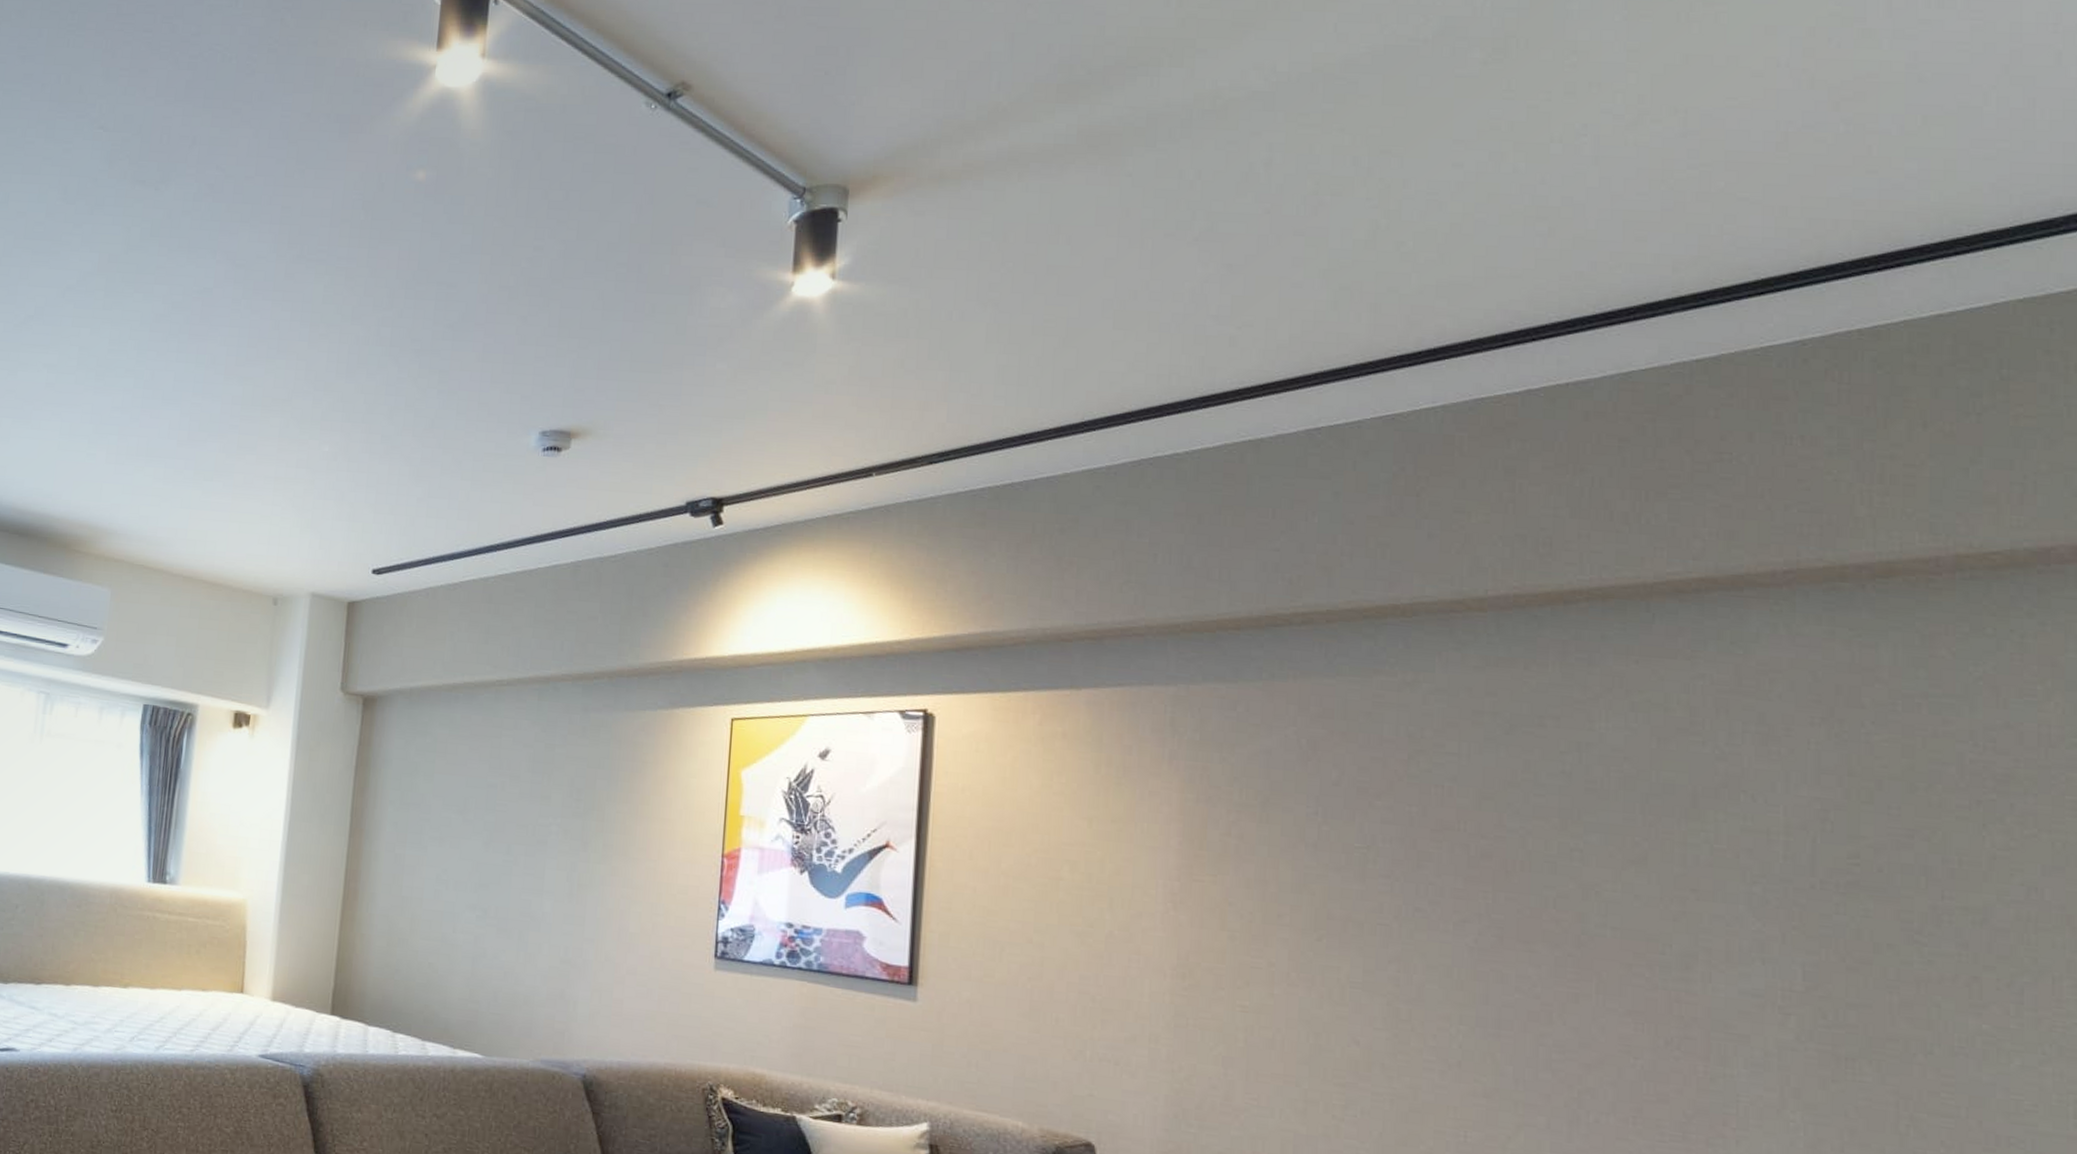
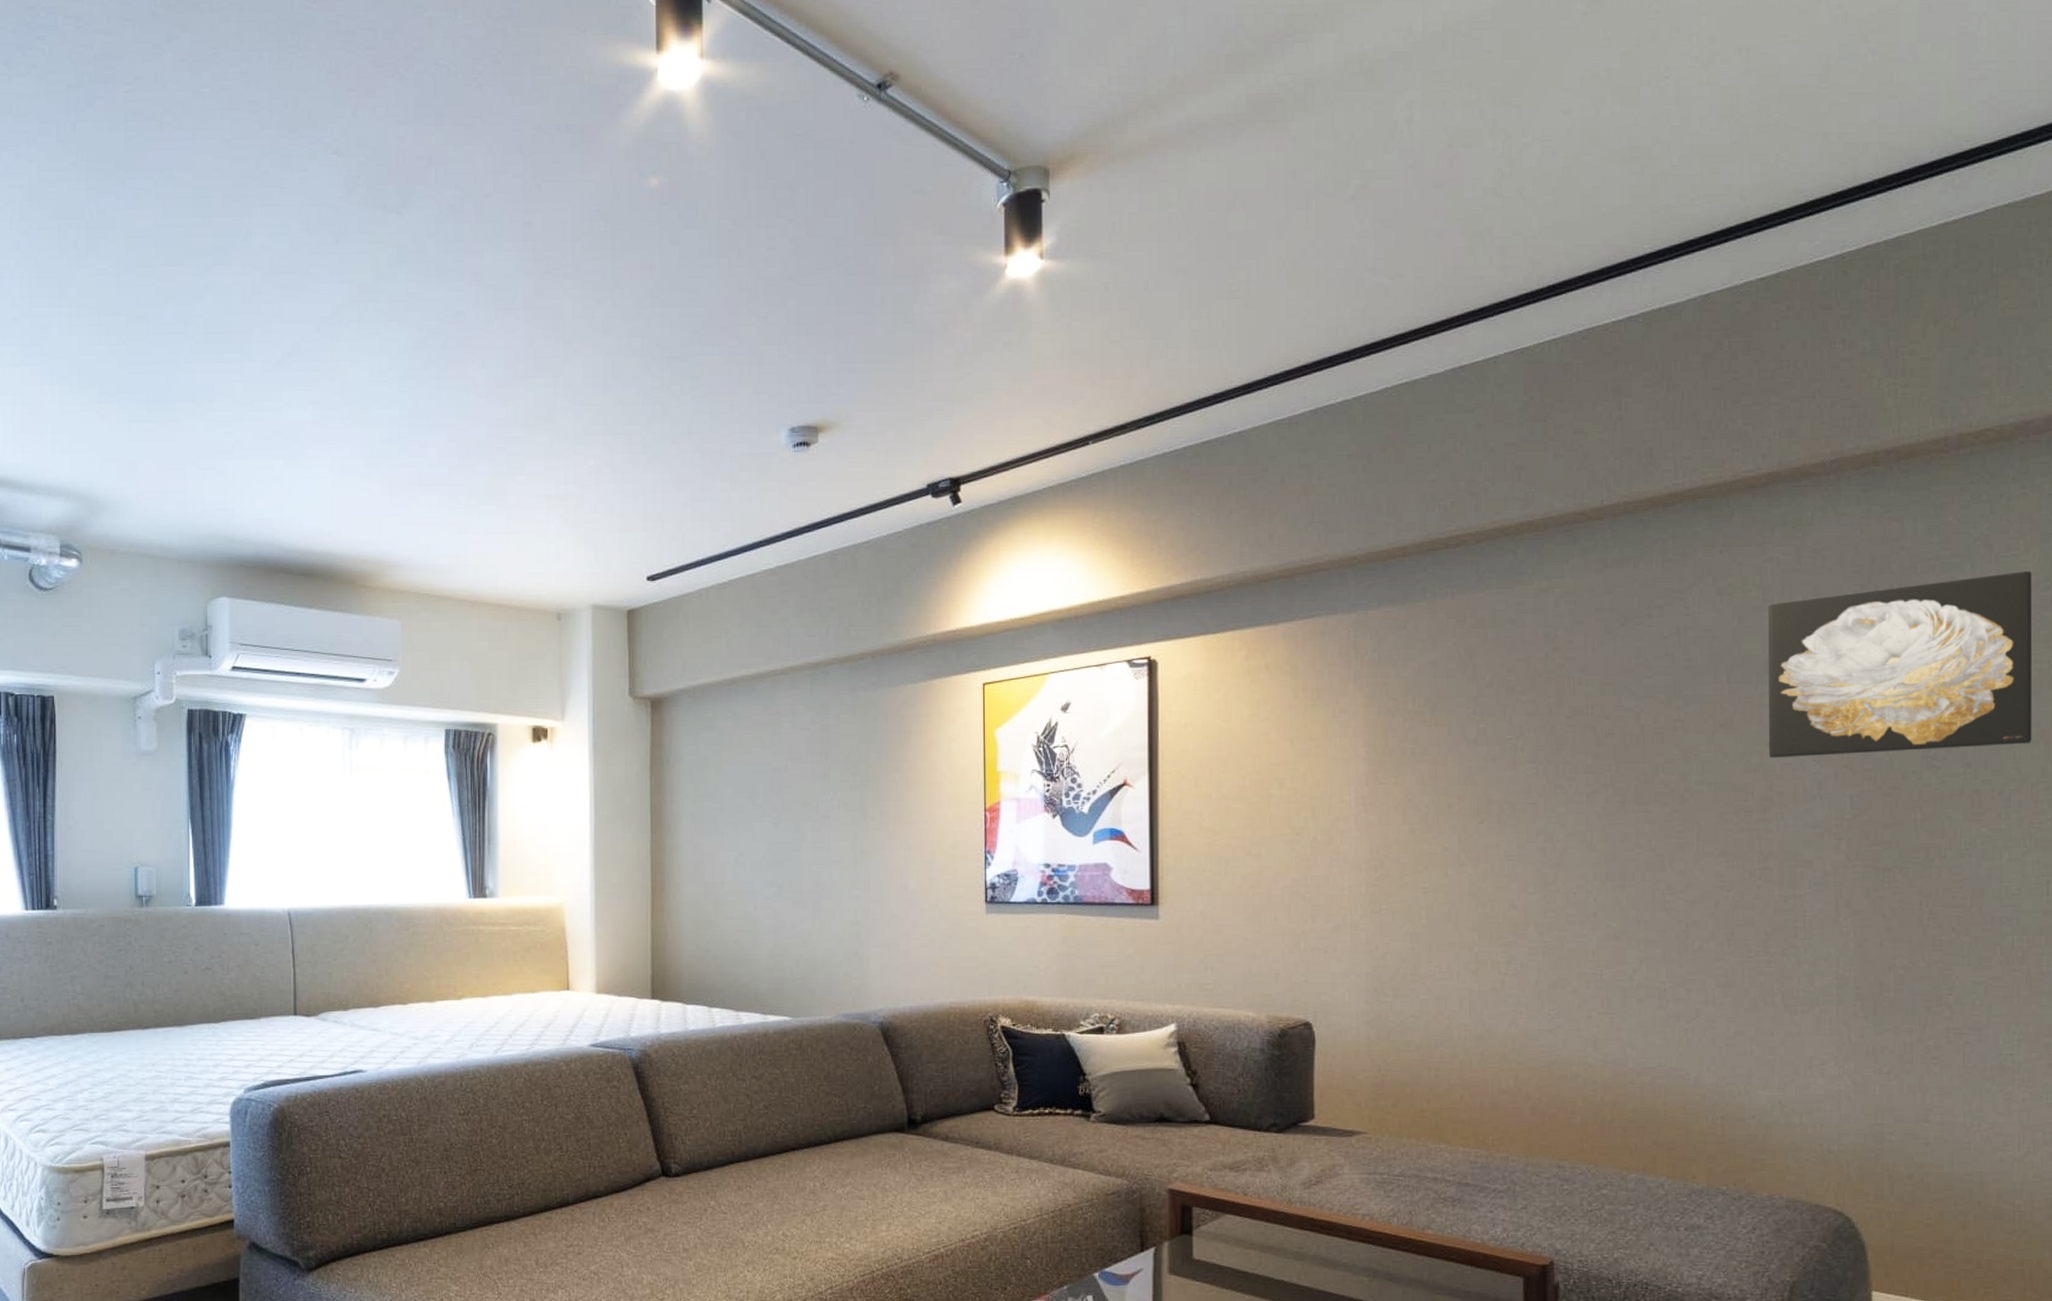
wall art: none [1694,722,2055,930] -> present [1768,571,2033,759]

